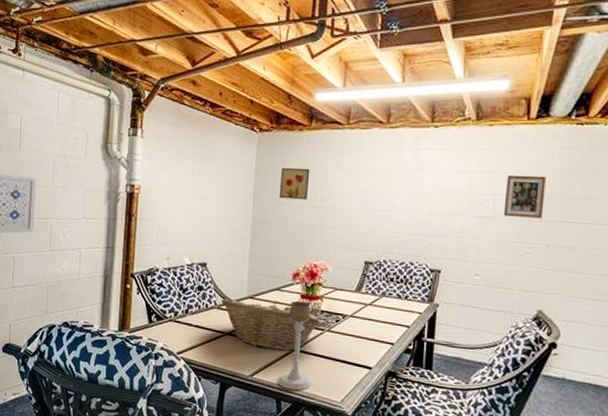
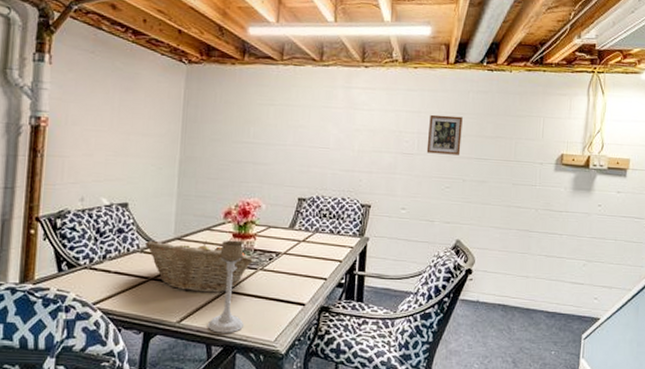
wall art: present [280,167,310,200] -> none [210,102,243,136]

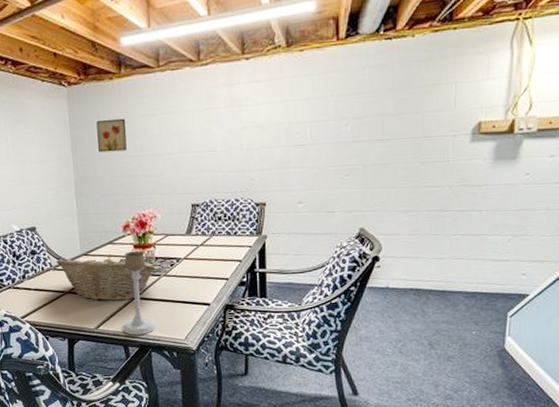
wall art: none [210,102,243,136] -> present [96,118,127,153]
picture frame: present [426,114,463,155] -> none [320,96,359,142]

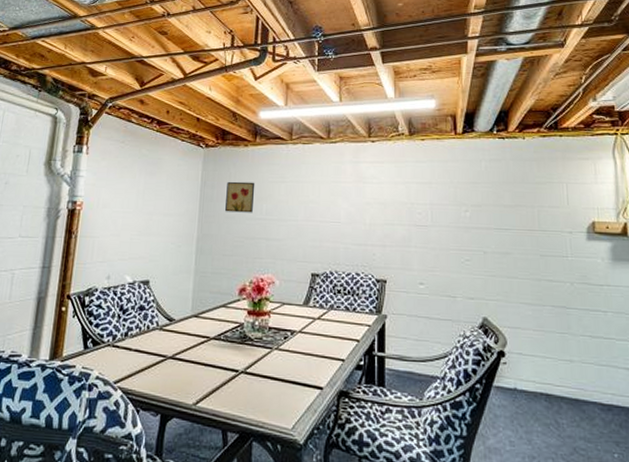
fruit basket: present [55,253,157,301] -> none [163,317,269,374]
candle holder: present [123,251,154,335] -> none [224,317,259,418]

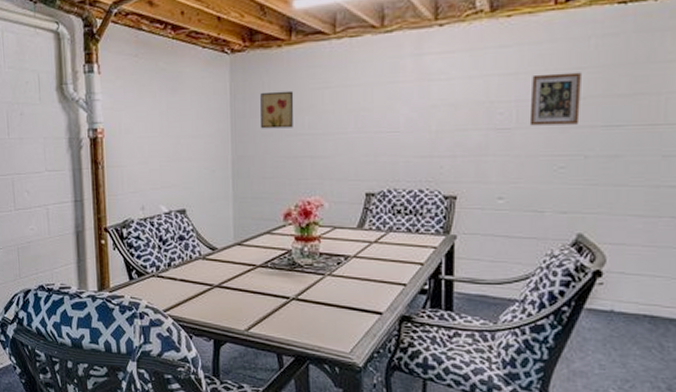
picture frame: none [441,185,478,226] -> present [529,72,581,126]

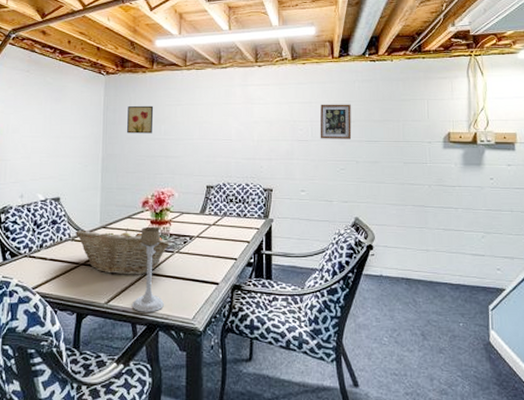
fruit basket: none [205,244,321,300] -> present [74,227,171,275]
candle holder: none [277,243,314,343] -> present [133,226,164,312]

